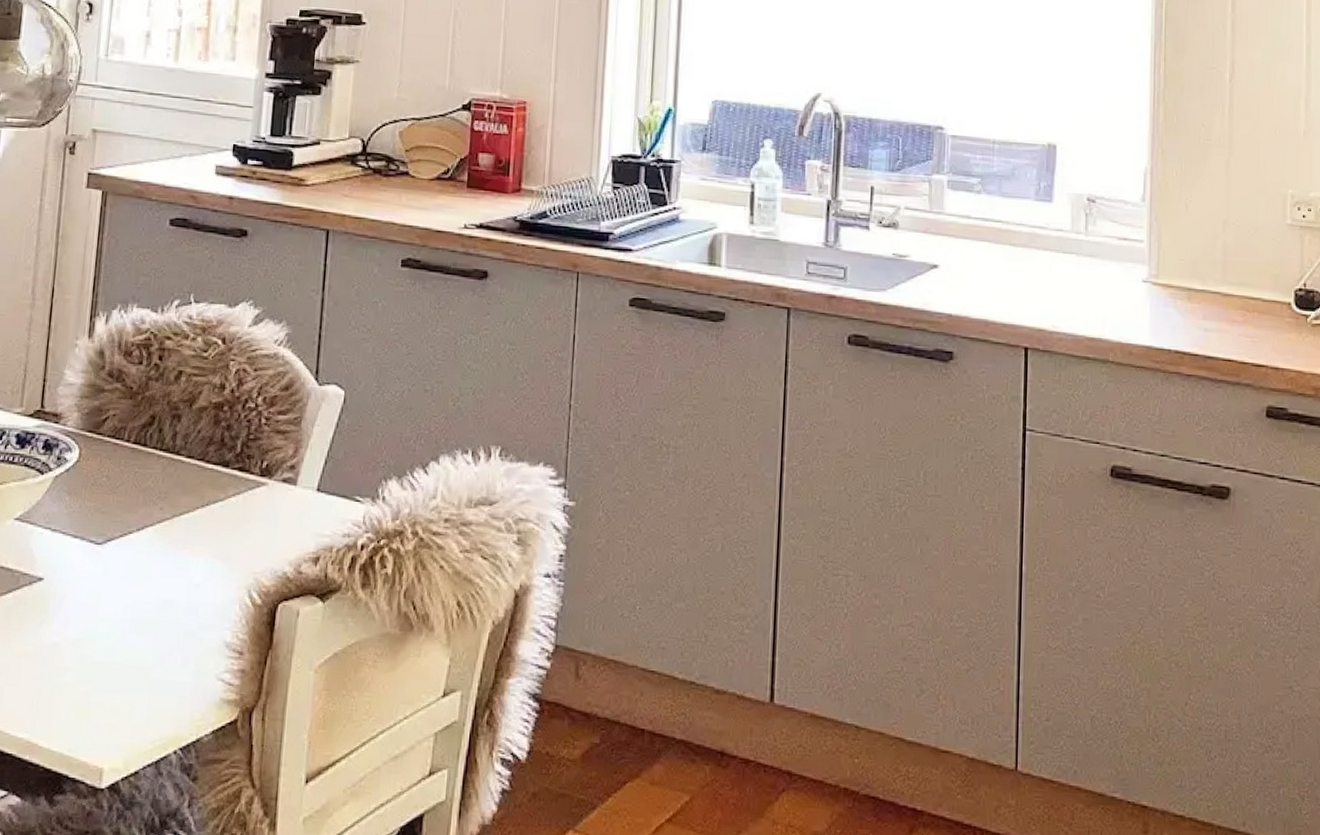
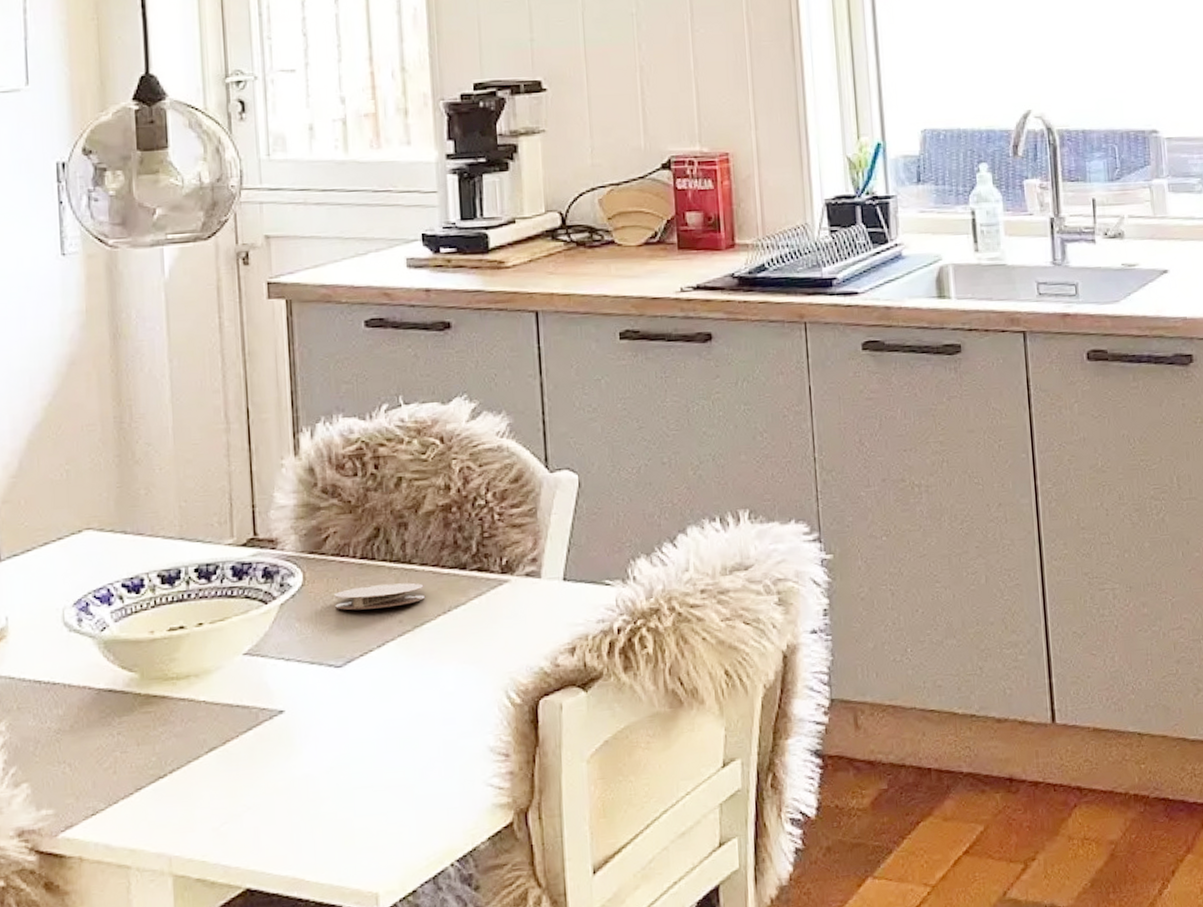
coaster: none [104,470,188,494] -> present [333,582,425,610]

